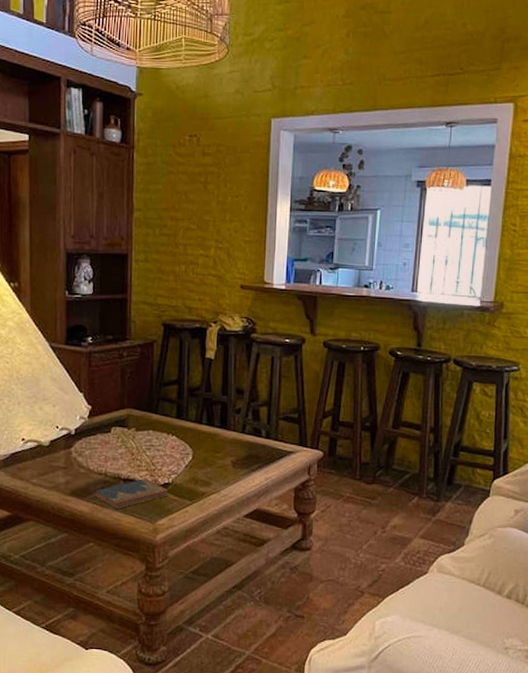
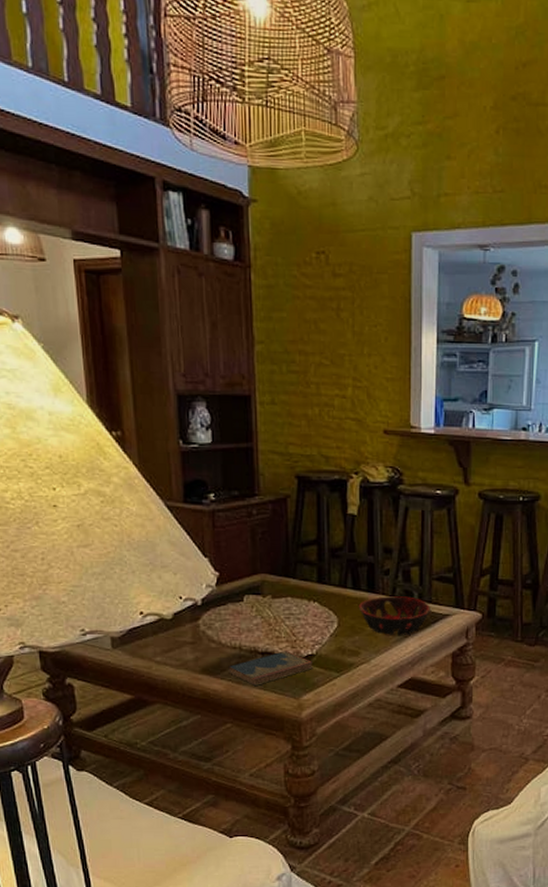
decorative bowl: none [211,433,276,469] -> present [358,596,430,635]

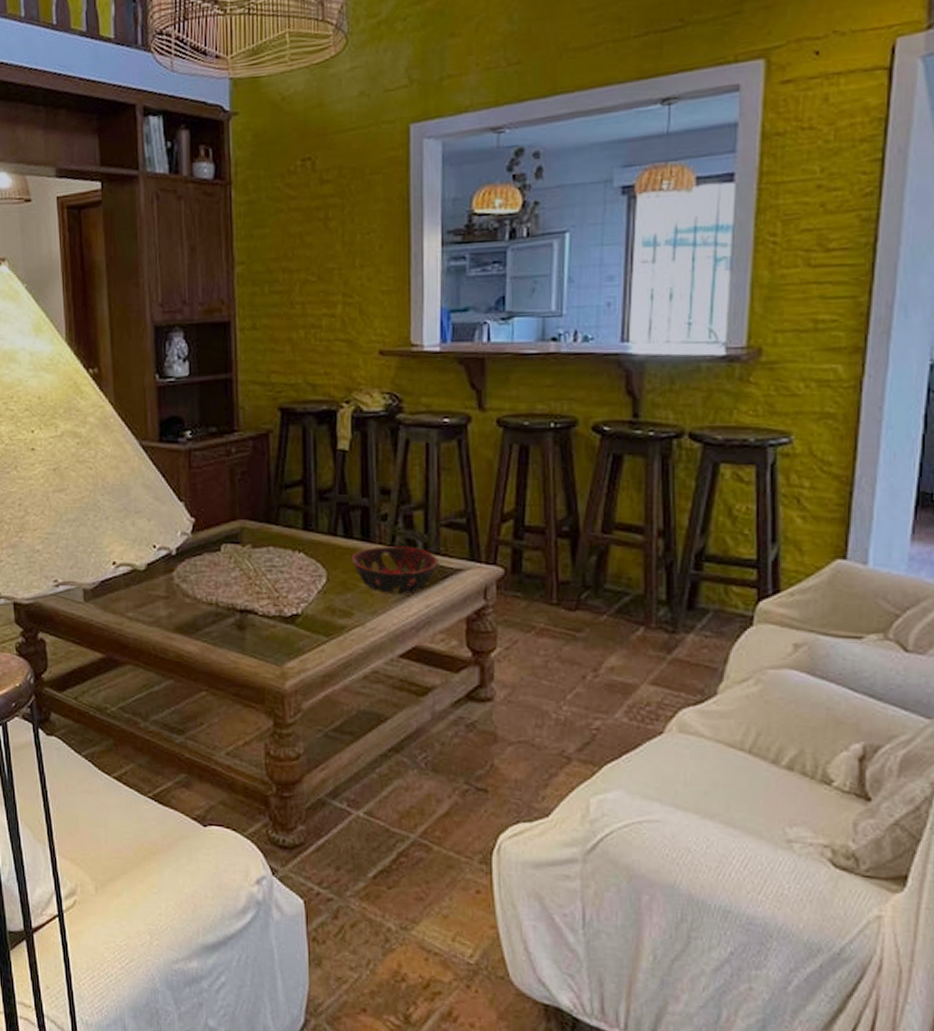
hardcover book: present [228,651,314,686] -> none [204,609,299,649]

